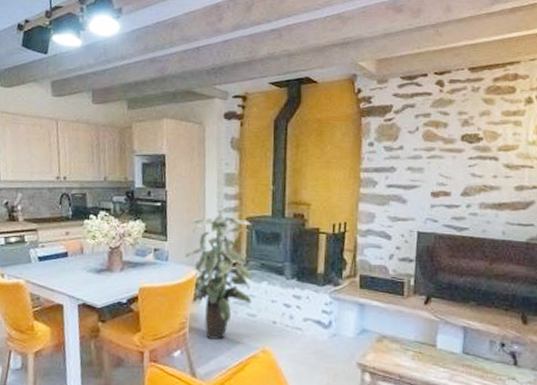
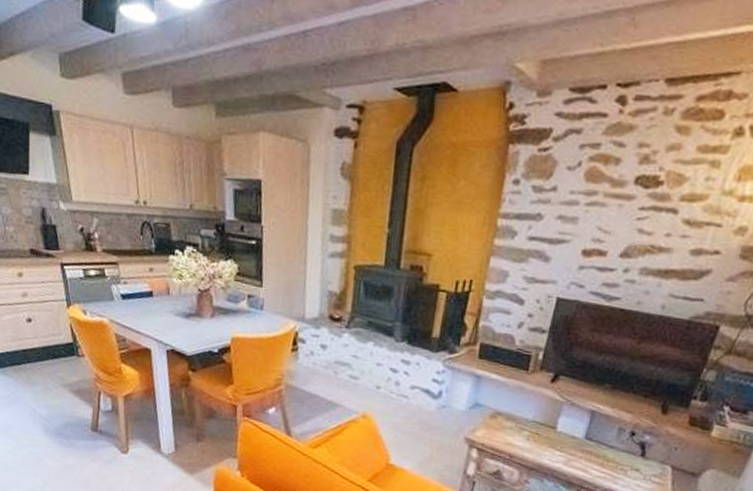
indoor plant: present [185,207,253,339] -> none [283,251,361,400]

